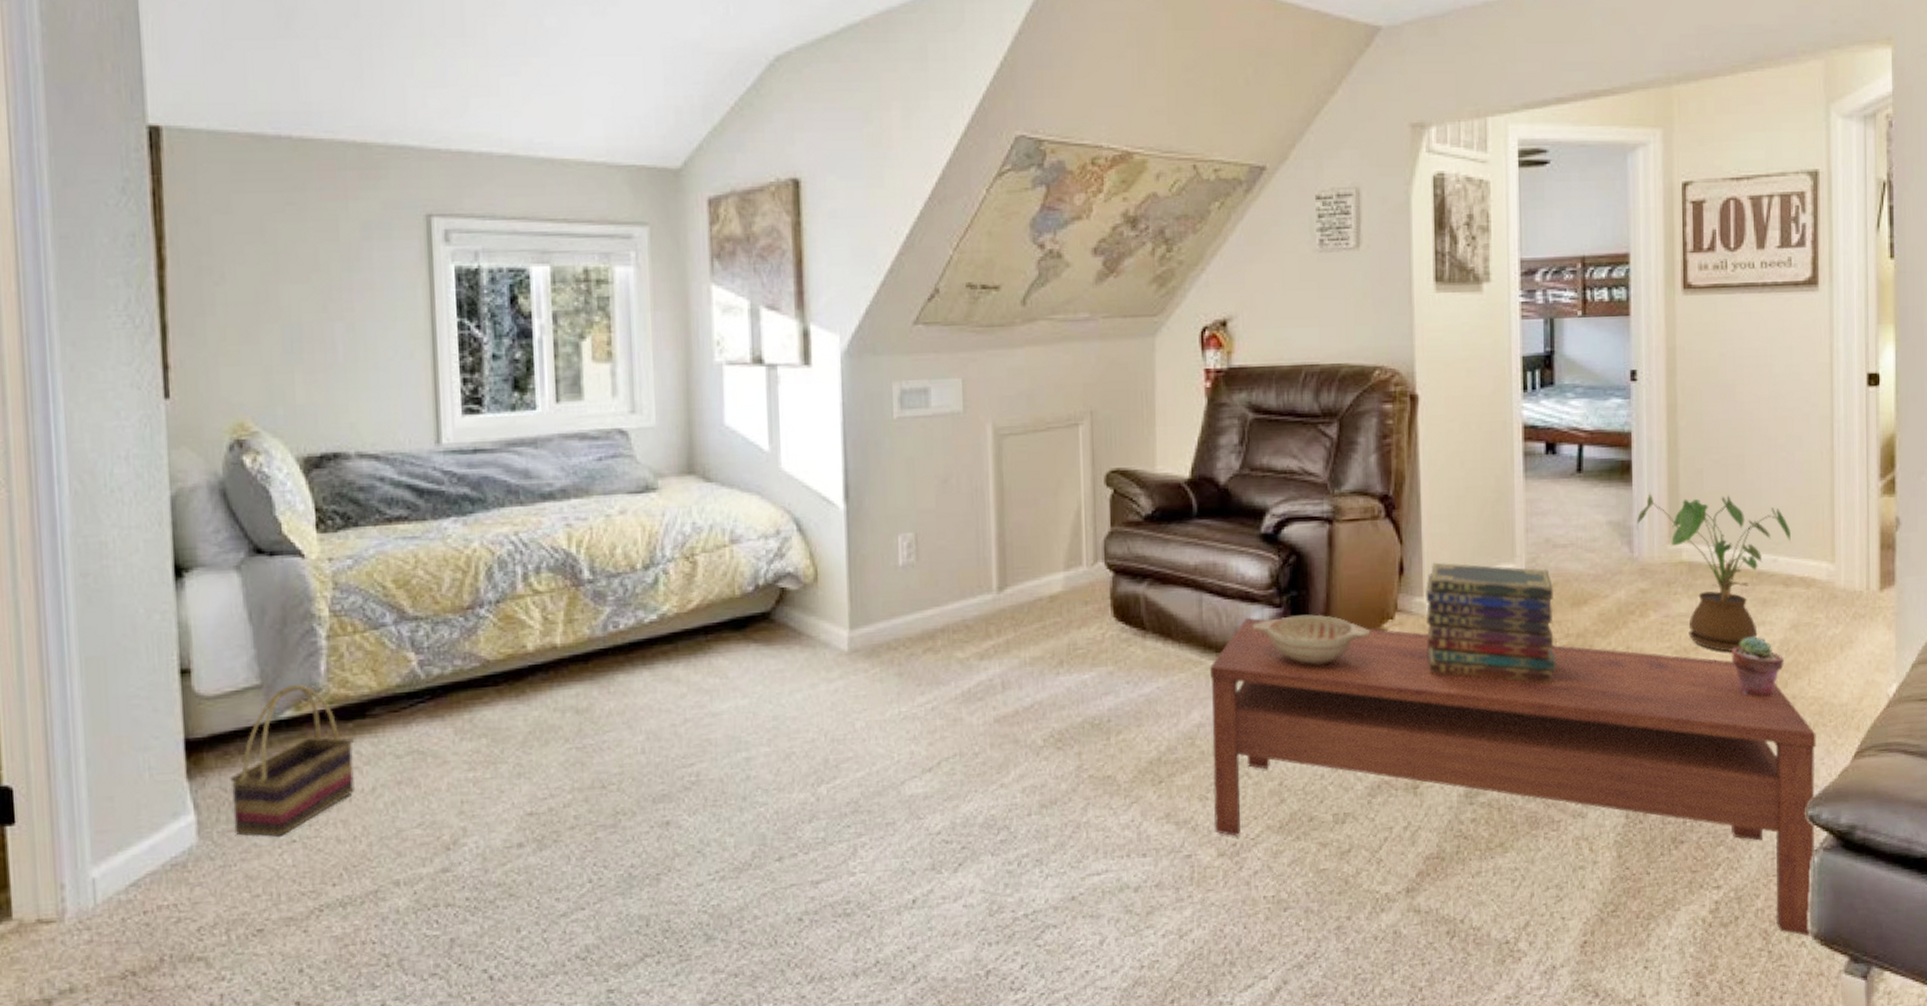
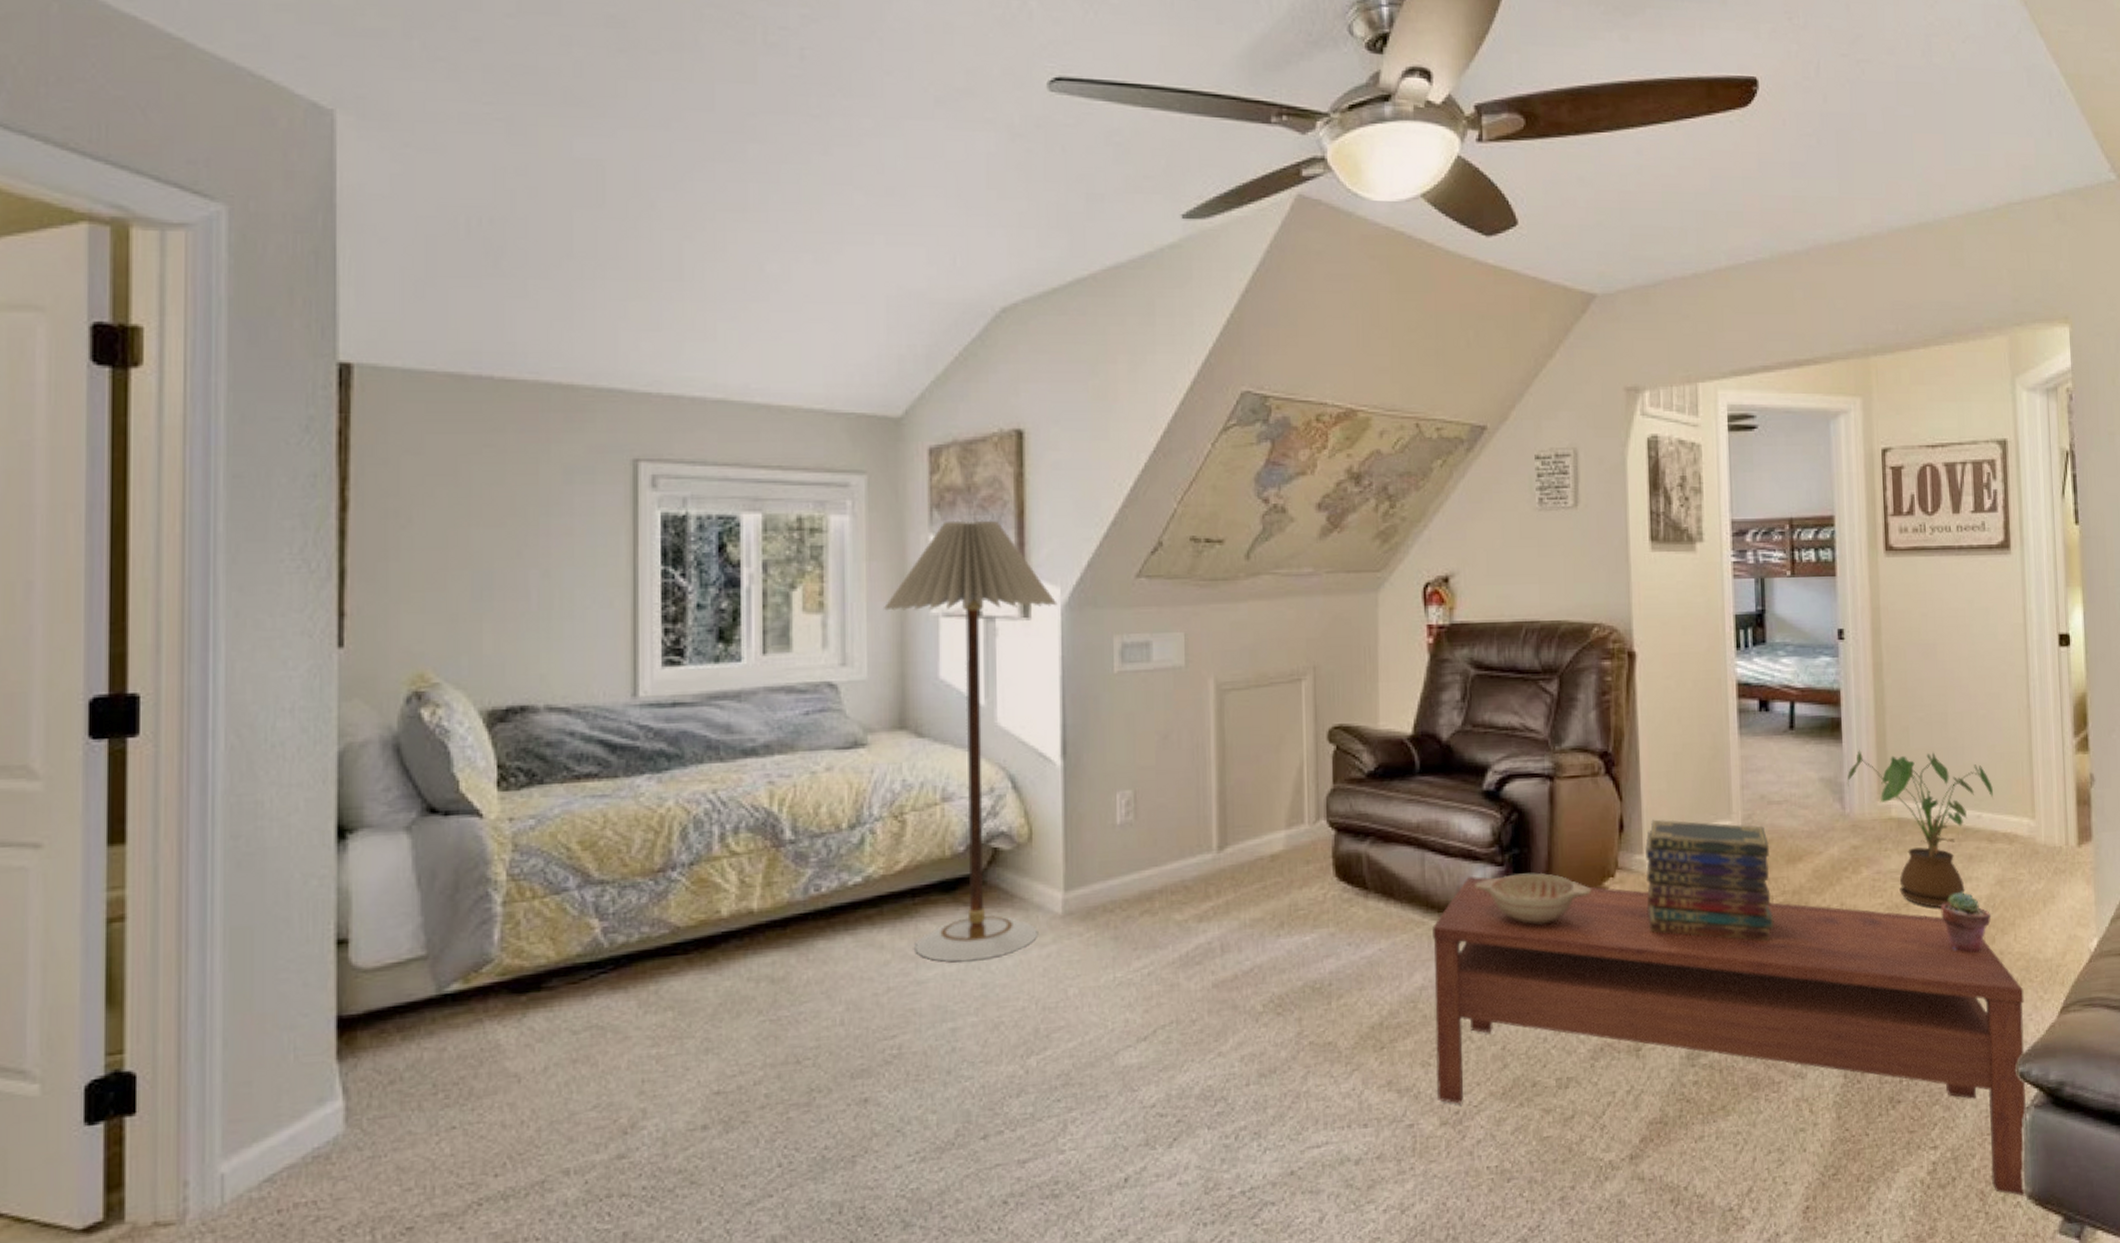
basket: present [230,684,354,837] -> none [385,954,526,1123]
floor lamp: none [670,269,837,697] -> present [884,520,1058,963]

